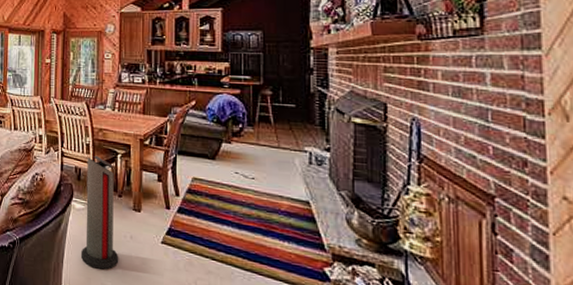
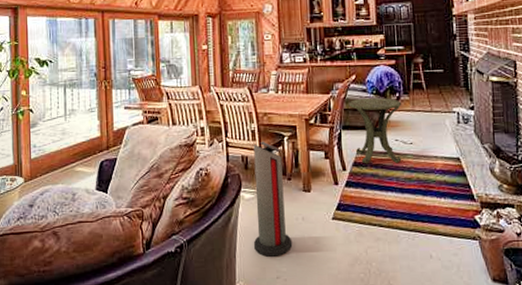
side table: none [186,125,244,197] -> present [348,97,402,164]

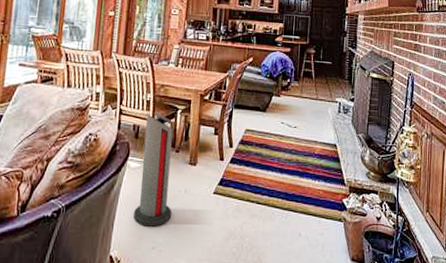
side table: present [348,97,402,164] -> none [243,80,291,144]

